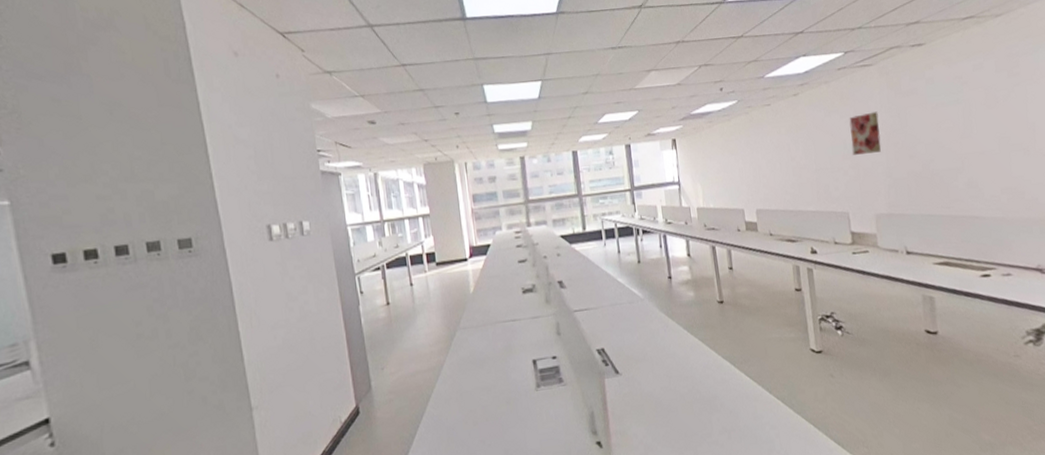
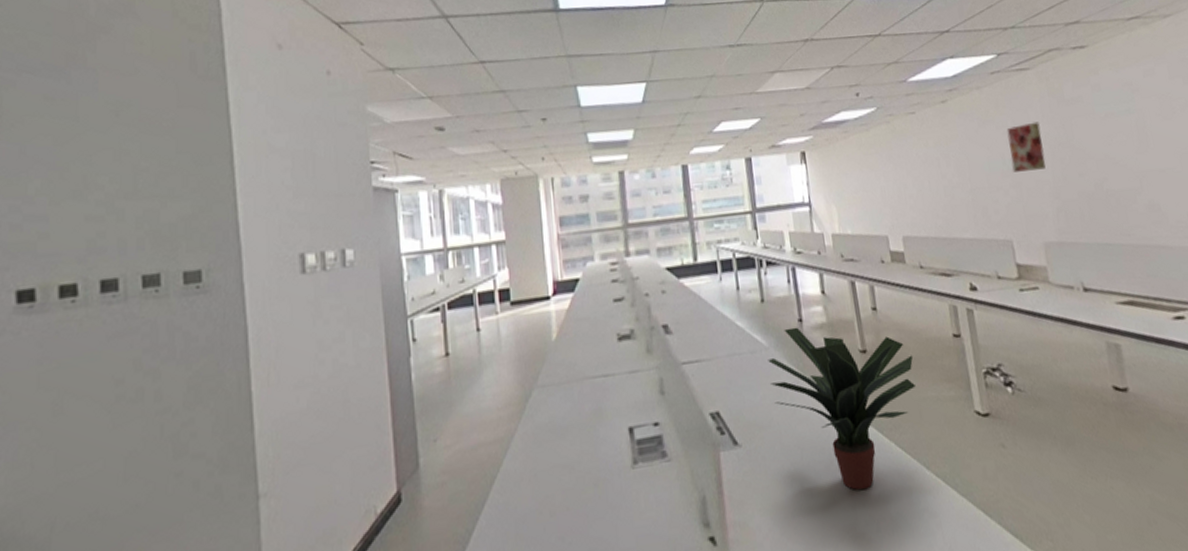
potted plant: none [643,282,763,409] -> present [768,327,915,490]

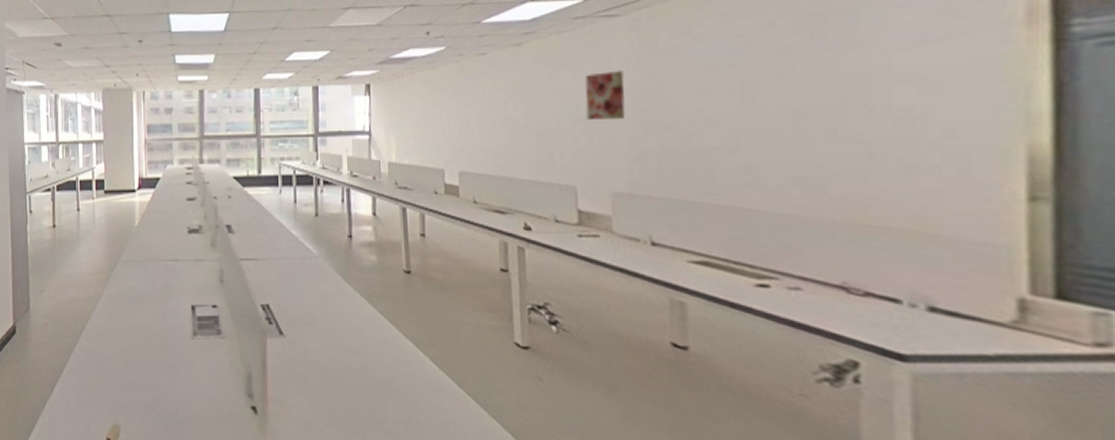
potted plant: present [768,327,915,490] -> none [317,242,456,394]

